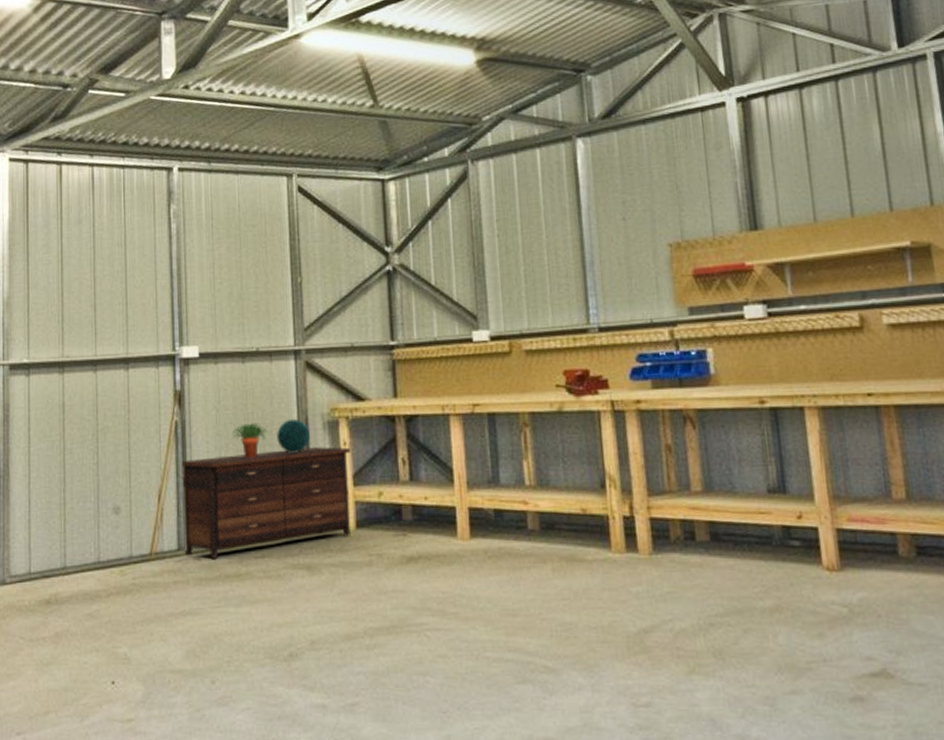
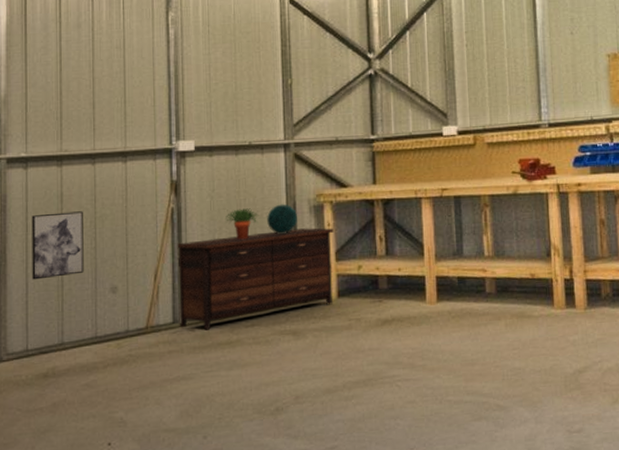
wall art: none [34,423,86,497] -> present [31,211,84,280]

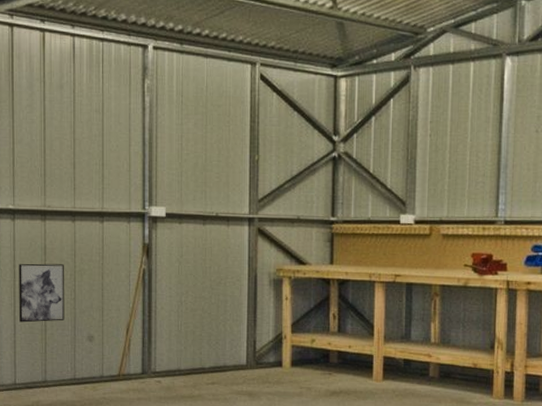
dresser: present [177,227,334,330] -> none [147,299,291,383]
potted plant: present [226,208,259,240] -> none [192,276,223,305]
decorative sphere: present [267,203,297,235] -> none [230,274,258,304]

